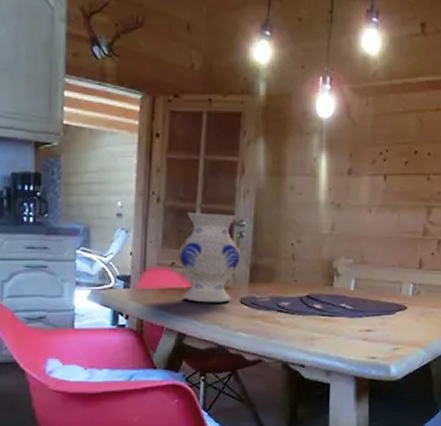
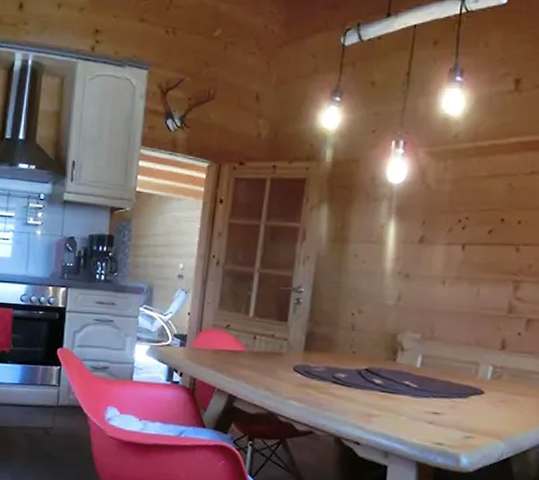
vase: present [179,212,241,303] -> none [234,276,297,369]

